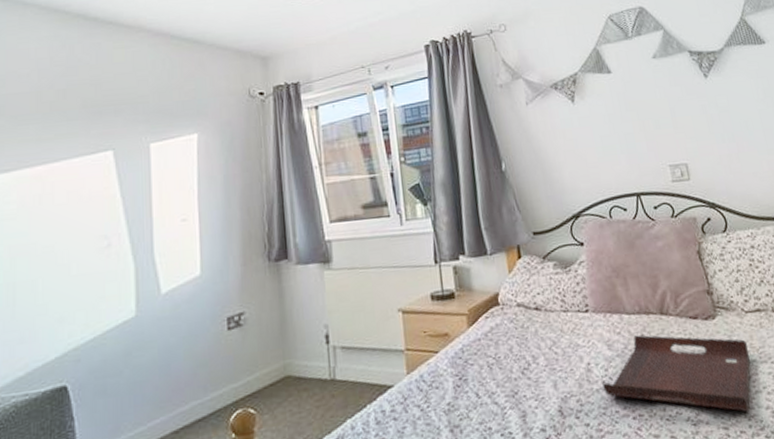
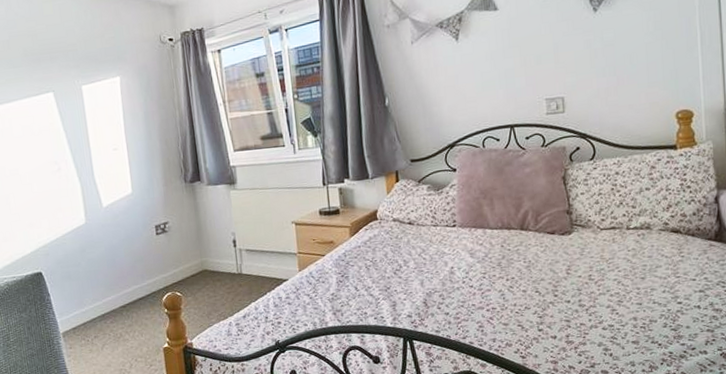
serving tray: present [602,335,750,412] -> none [463,246,599,309]

